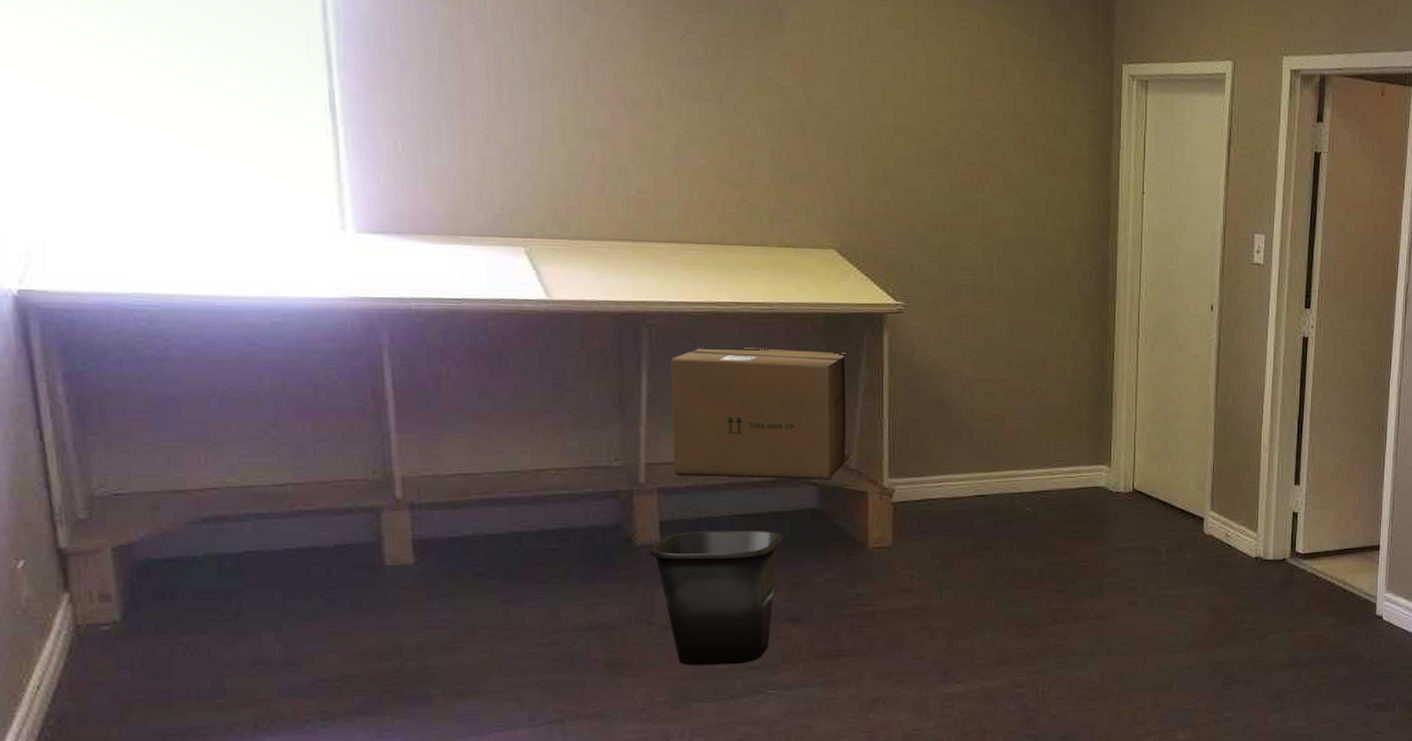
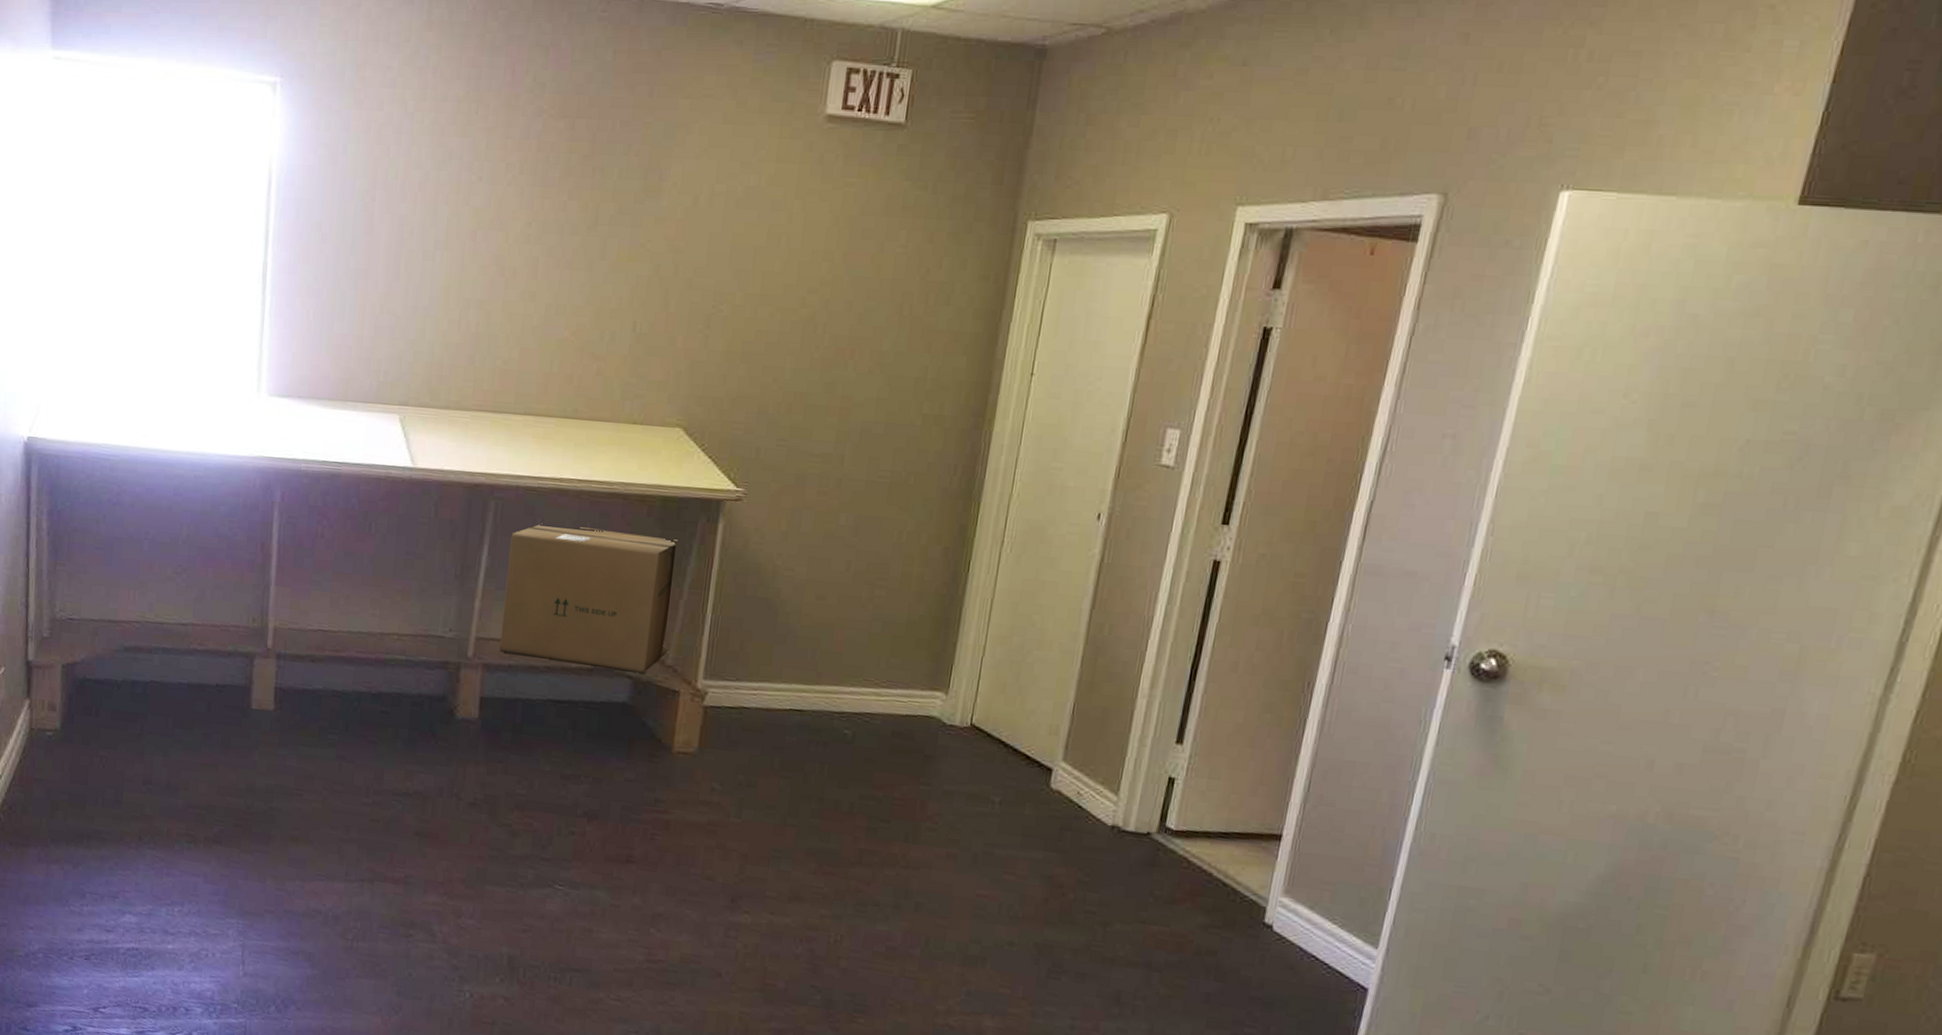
waste bin: present [648,530,784,666] -> none [466,710,592,854]

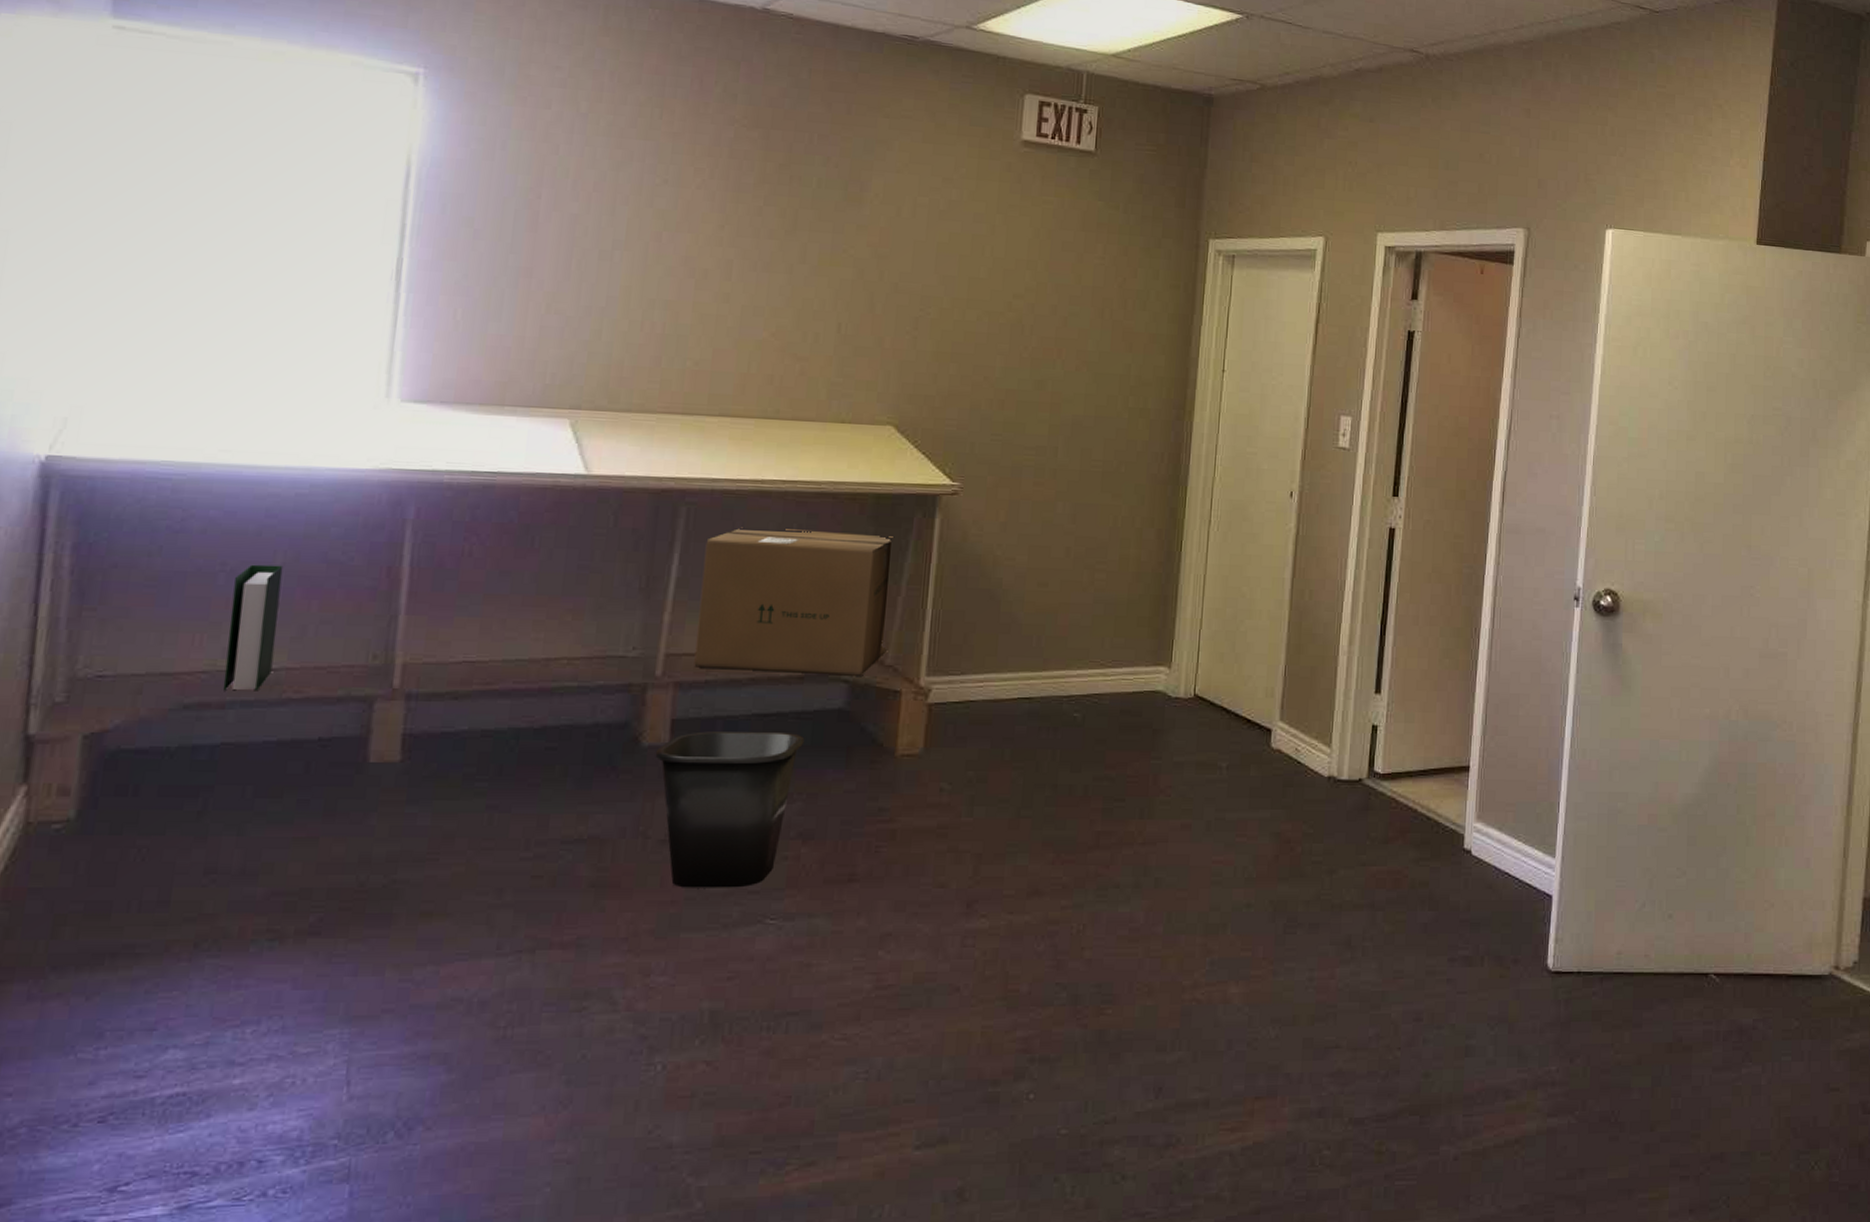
binder: none [150,534,188,641] -> present [222,564,284,691]
waste bin: none [466,710,592,854] -> present [655,731,805,888]

